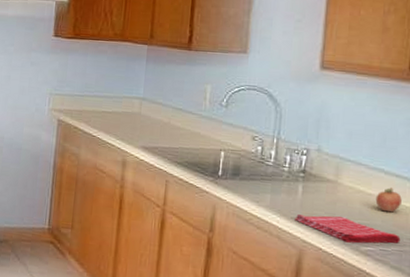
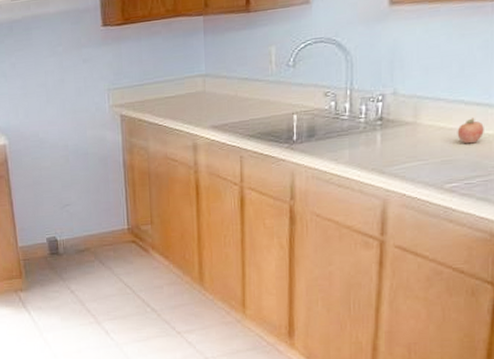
dish towel: present [295,214,401,244] -> none [376,157,485,183]

